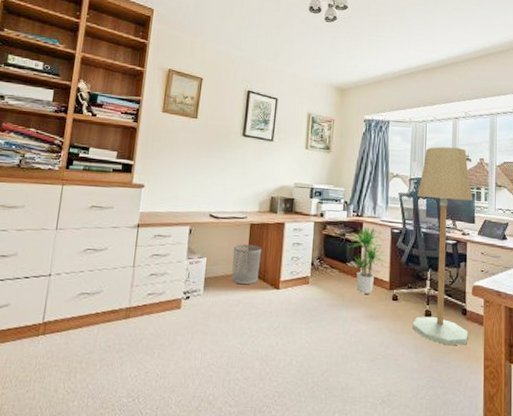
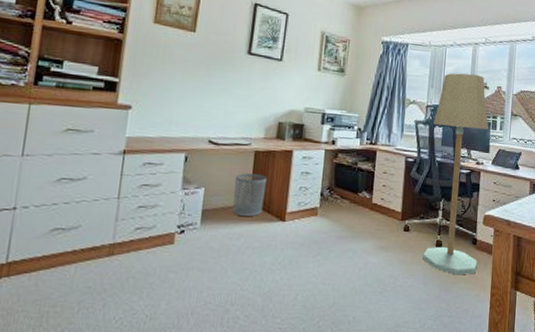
potted plant: present [348,225,387,294] -> none [360,153,400,225]

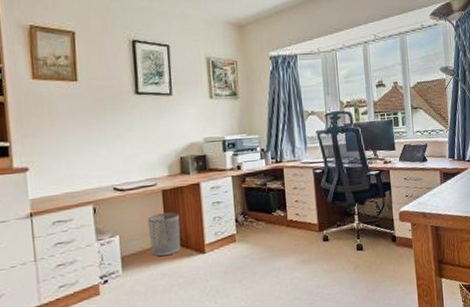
floor lamp: present [423,73,489,275] -> none [335,73,400,274]

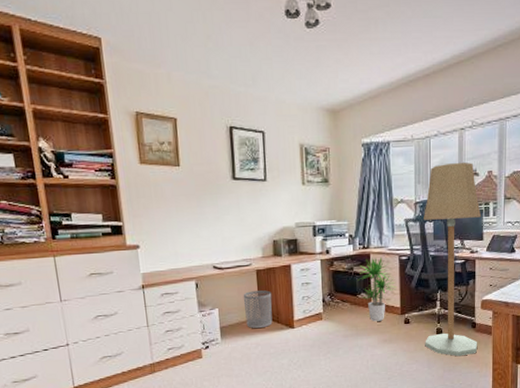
potted plant: none [272,170,313,241] -> present [357,256,397,322]
floor lamp: none [335,73,400,274] -> present [424,162,481,357]

